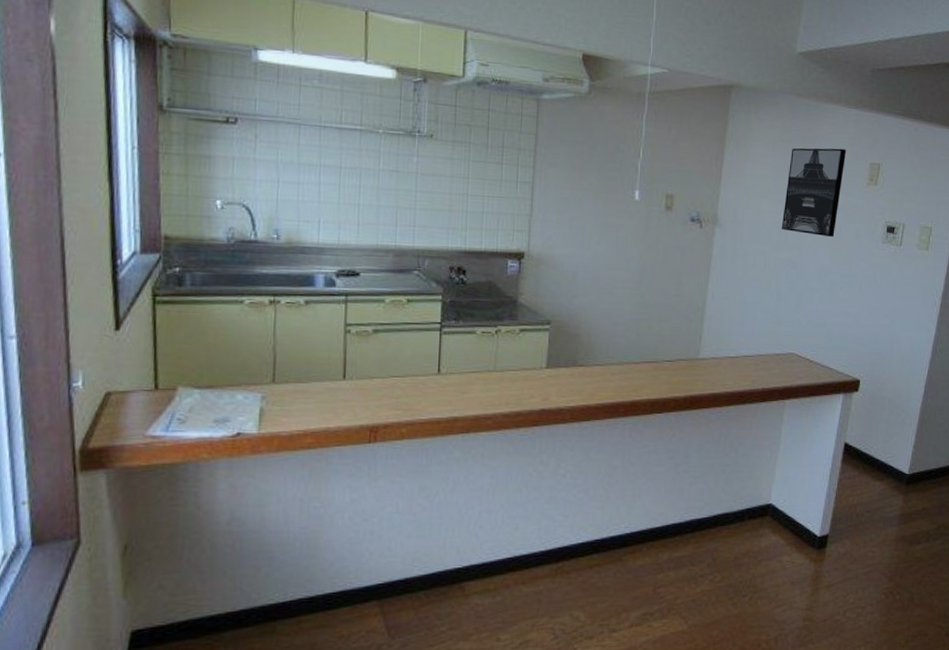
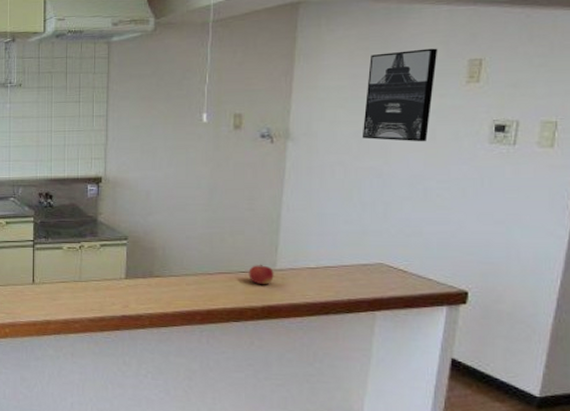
fruit: none [673,353,697,375] -> present [248,264,274,285]

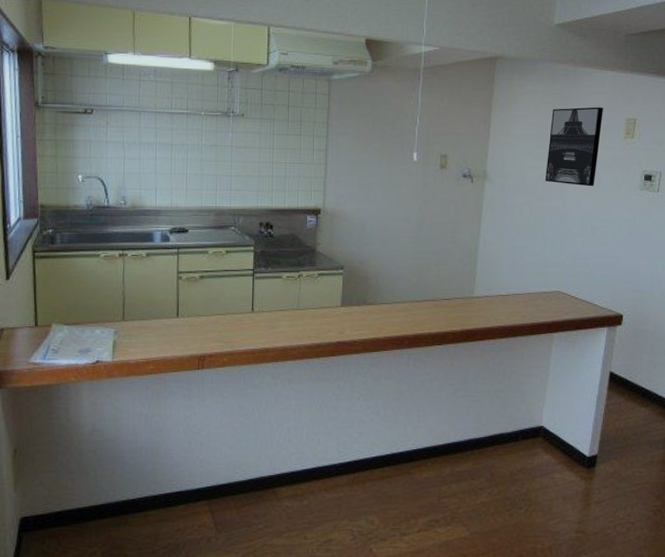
fruit: present [248,264,274,285] -> none [450,292,472,311]

